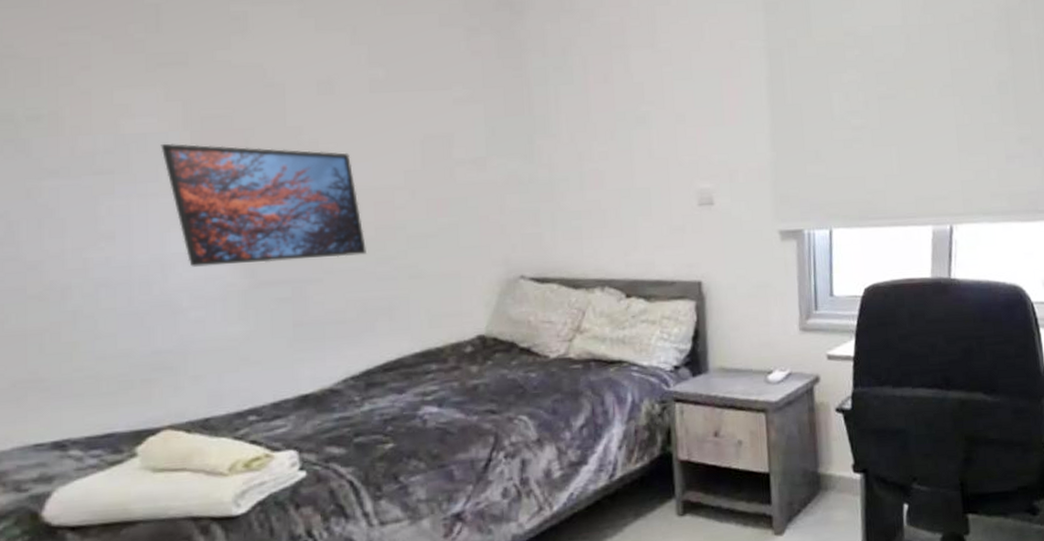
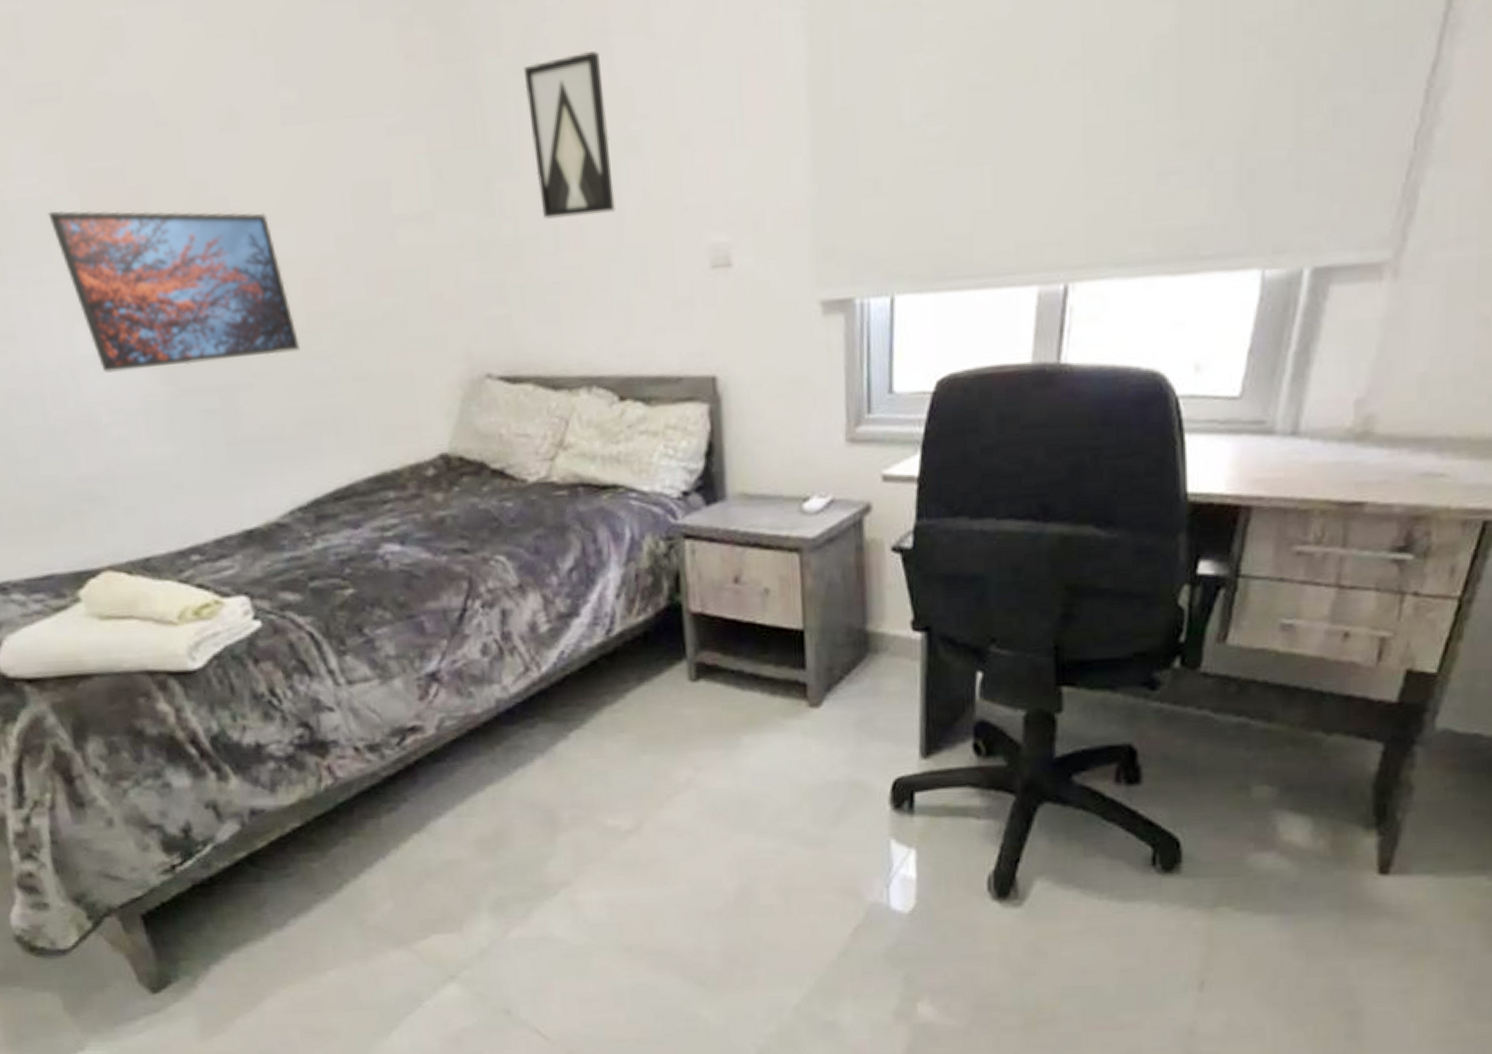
wall art: none [561,58,627,167] -> present [523,51,616,219]

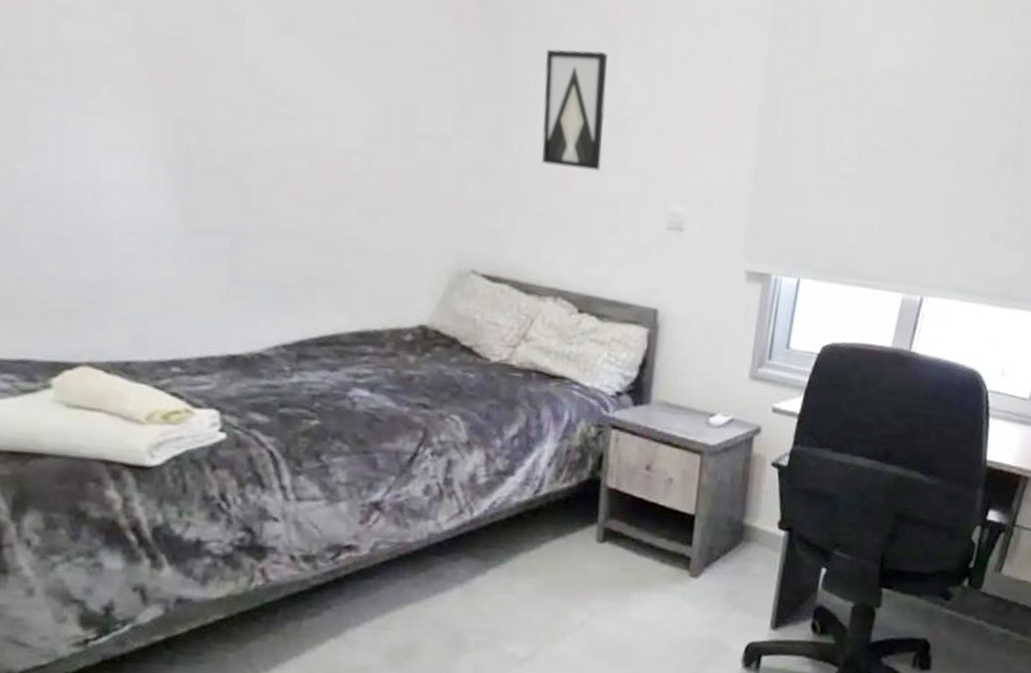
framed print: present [48,210,300,373] -> none [103,57,314,219]

